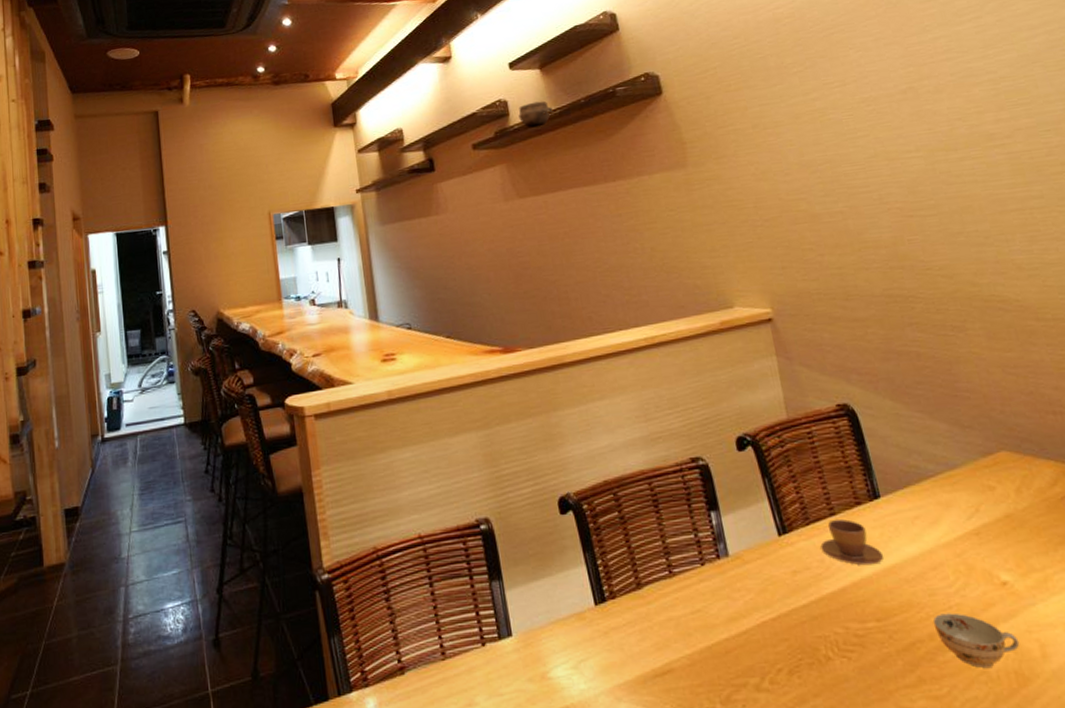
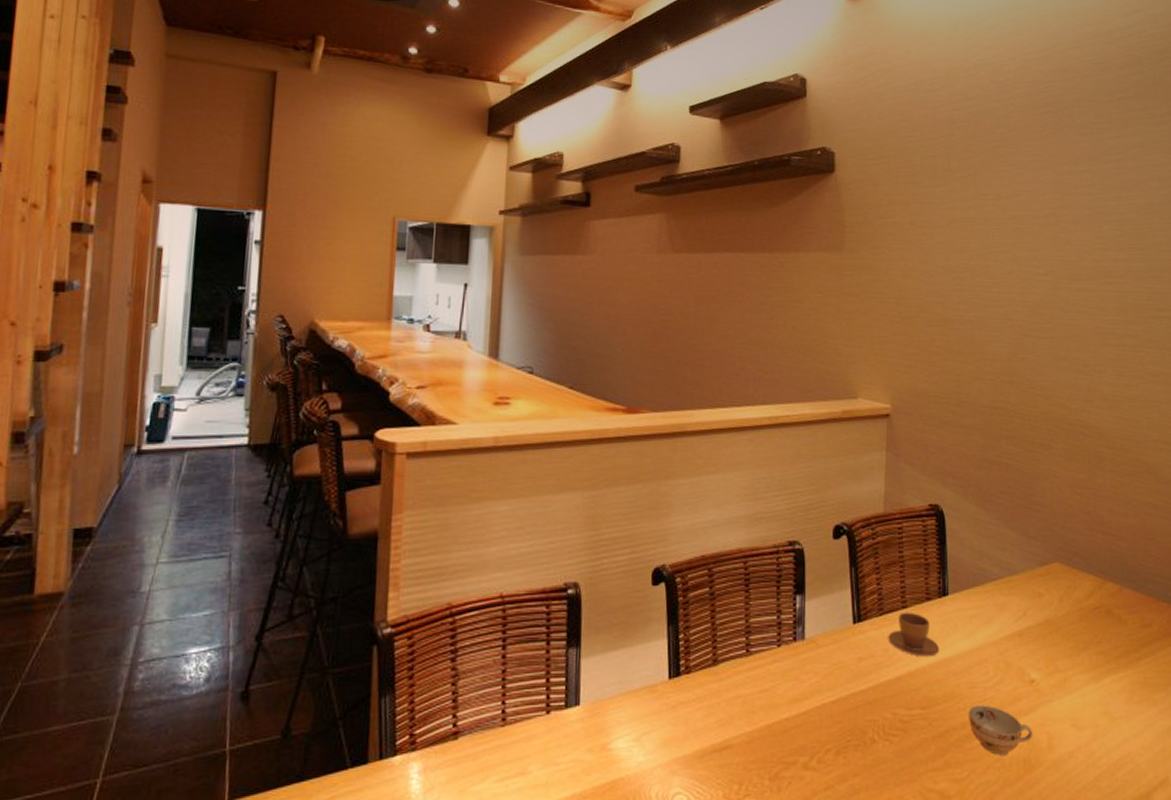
ceramic vessel: present [518,101,554,128] -> none [689,153,726,181]

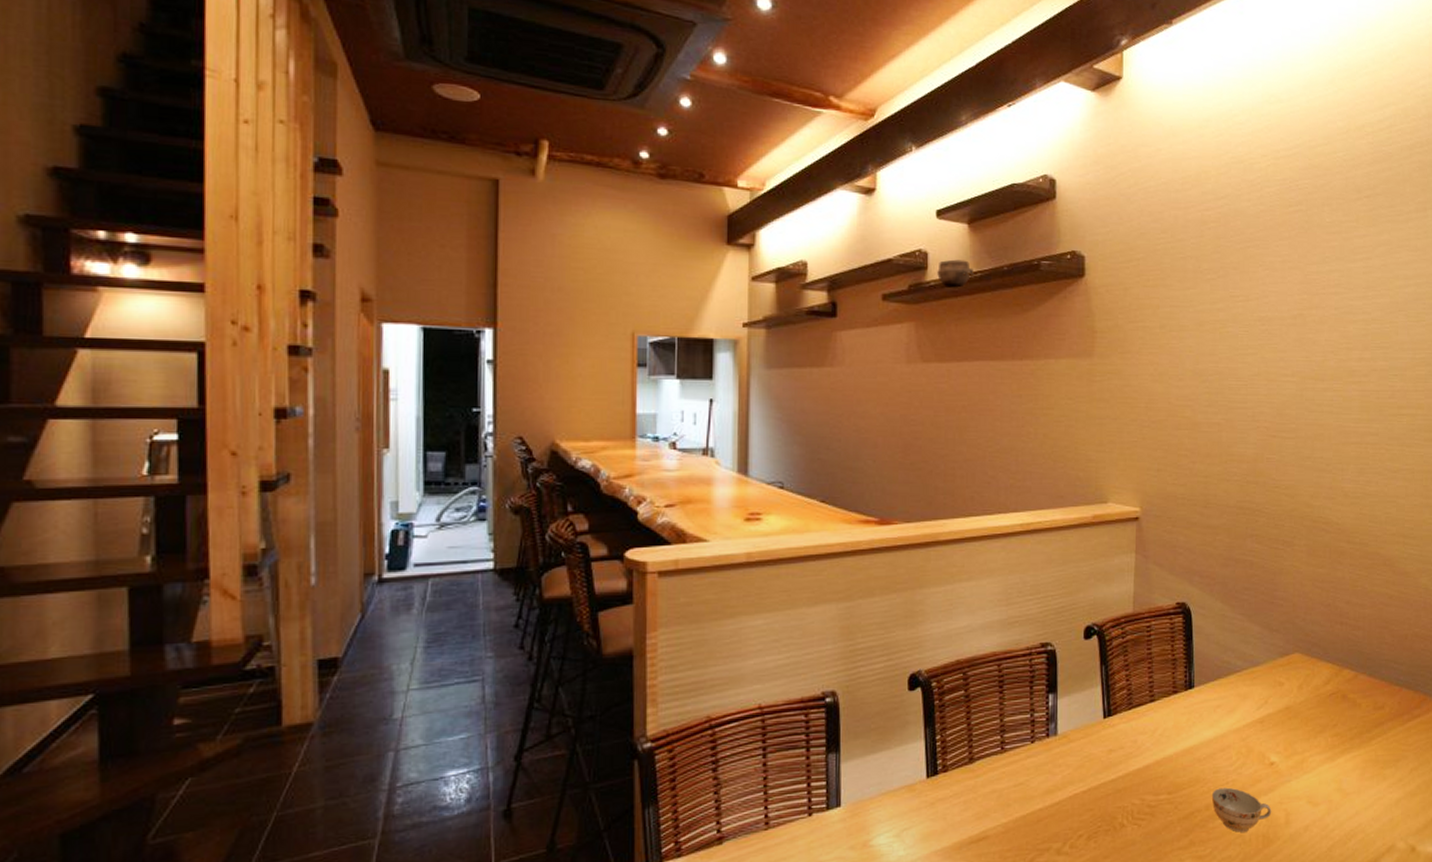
ceramic vessel: none [689,153,726,181] -> present [937,259,975,288]
teacup: present [888,612,940,657] -> none [1137,705,1186,747]

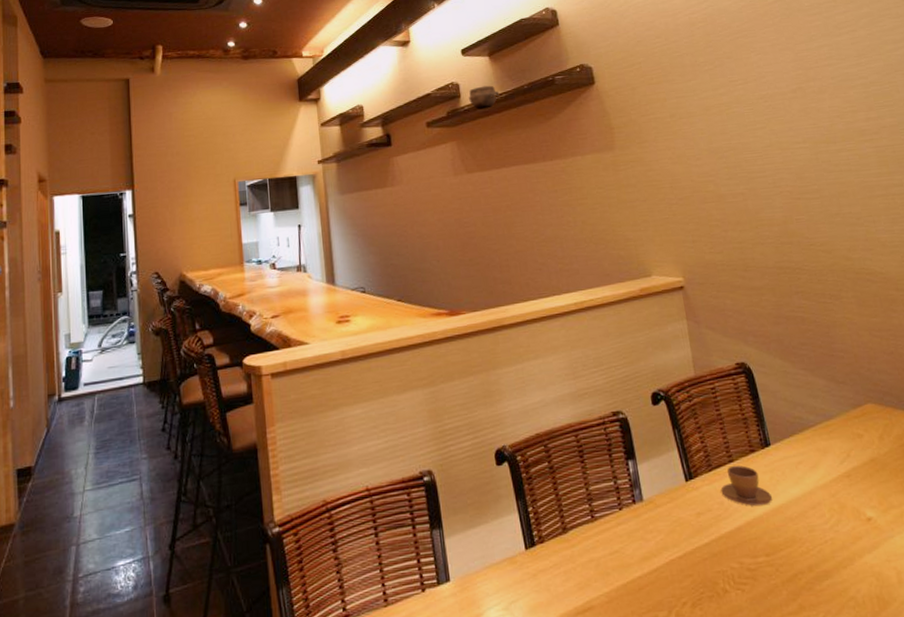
teacup: none [1137,705,1186,747] -> present [721,465,773,507]
teacup: present [1211,787,1272,832] -> none [811,546,881,594]

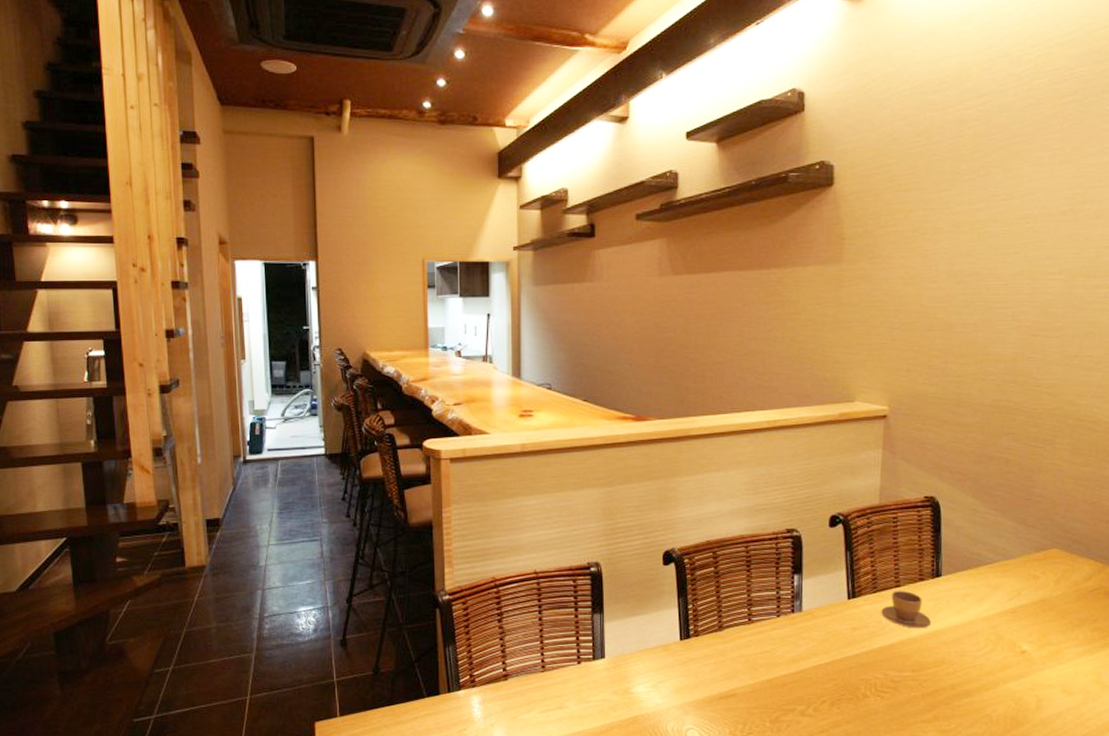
ceramic vessel: present [469,85,501,110] -> none [687,177,723,204]

